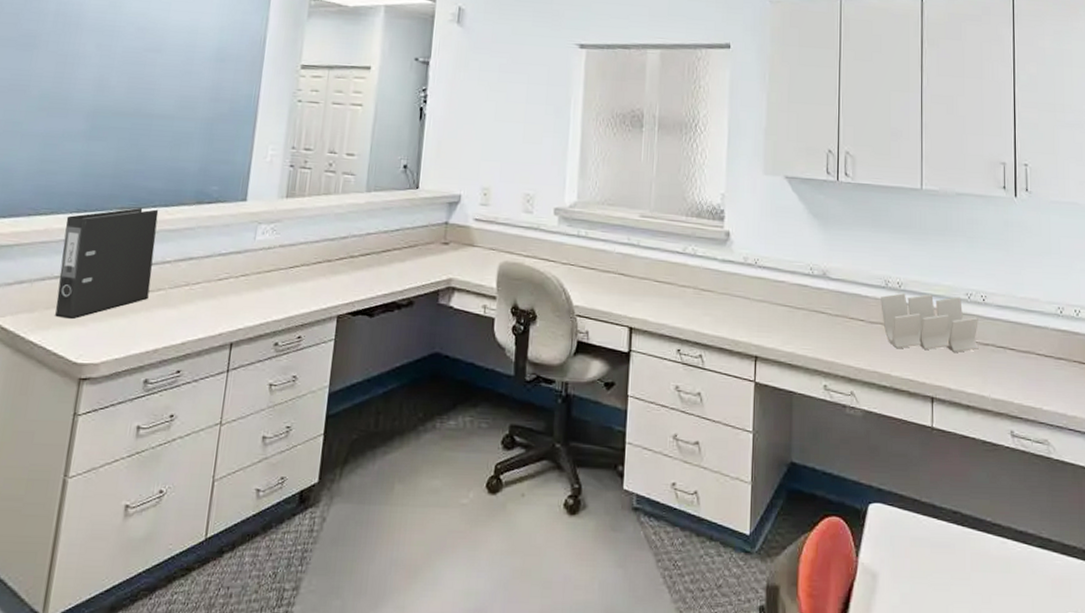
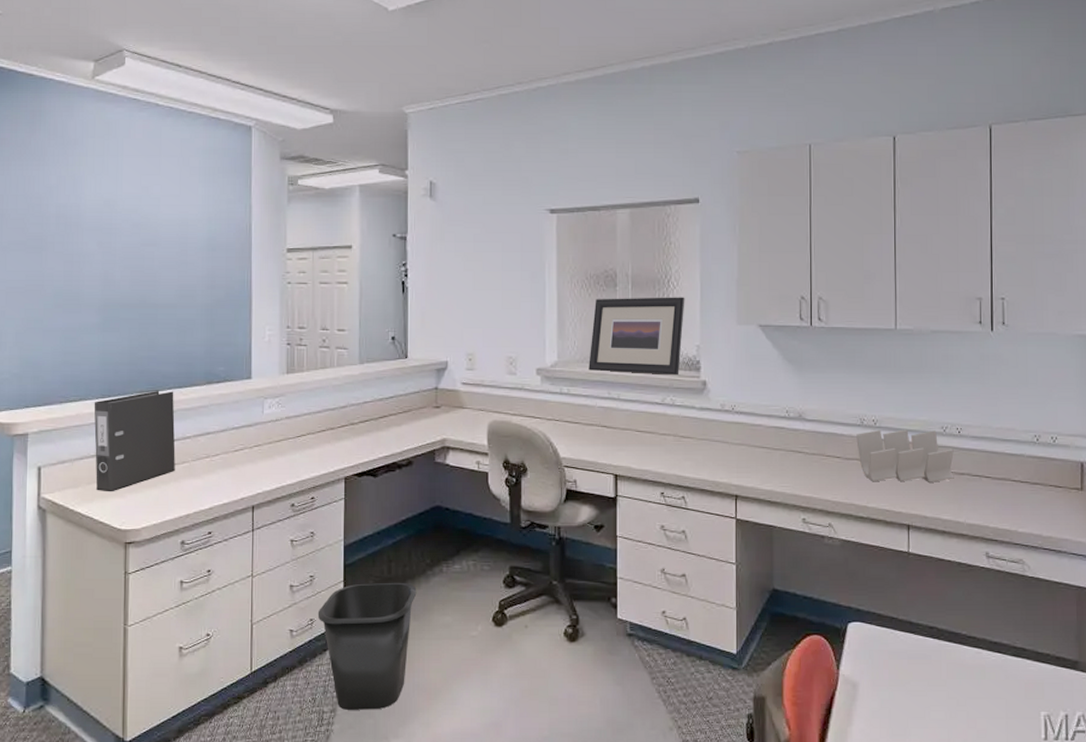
waste bin: none [290,437,405,589] -> present [317,582,417,710]
picture frame: none [609,139,712,224] -> present [589,297,685,376]

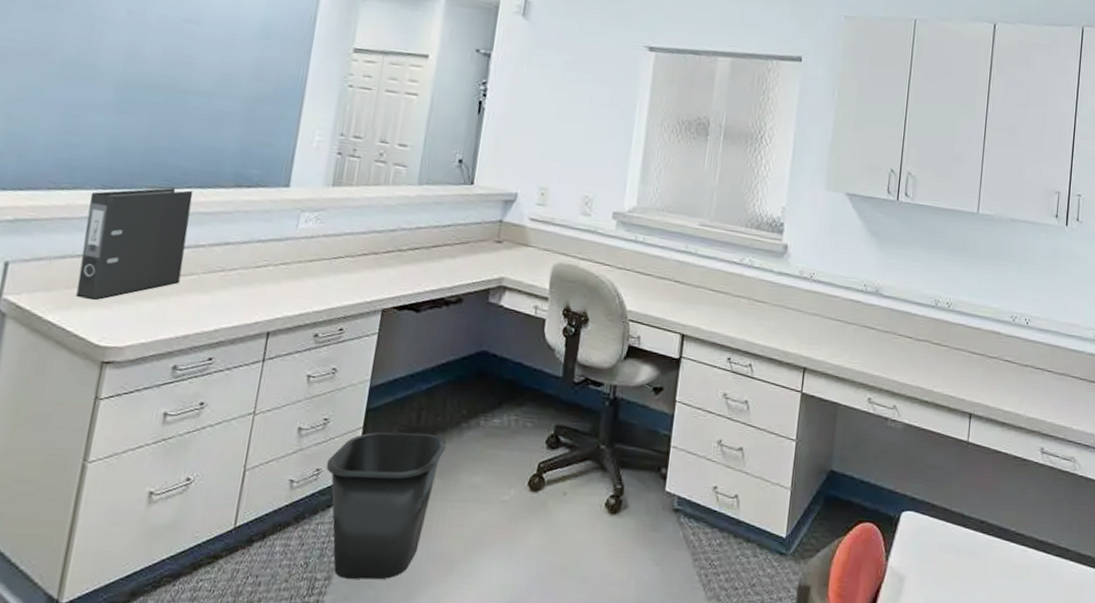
picture frame: present [589,297,685,376] -> none [668,146,776,236]
file organizer: present [856,429,954,482] -> none [929,312,1021,372]

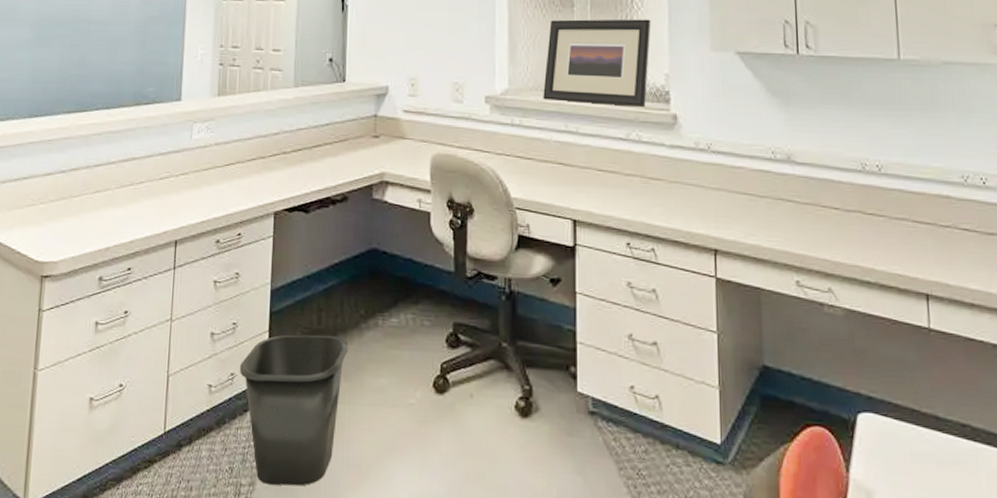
binder: present [76,187,194,301] -> none [16,110,102,220]
picture frame: none [668,146,776,236] -> present [543,19,651,108]

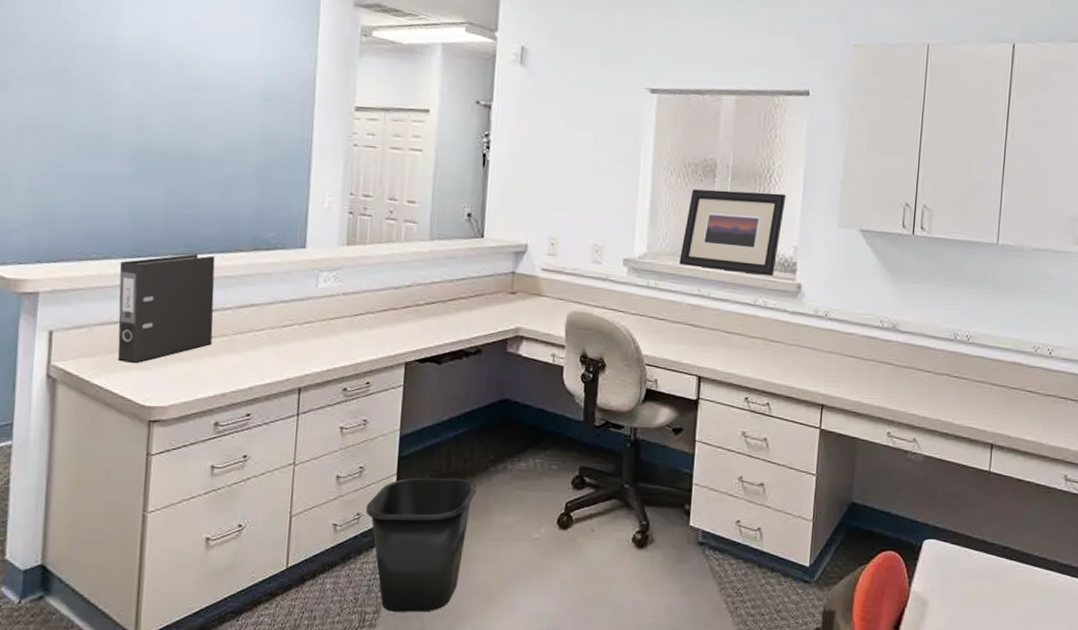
binder: none [16,110,102,220] -> present [117,253,215,364]

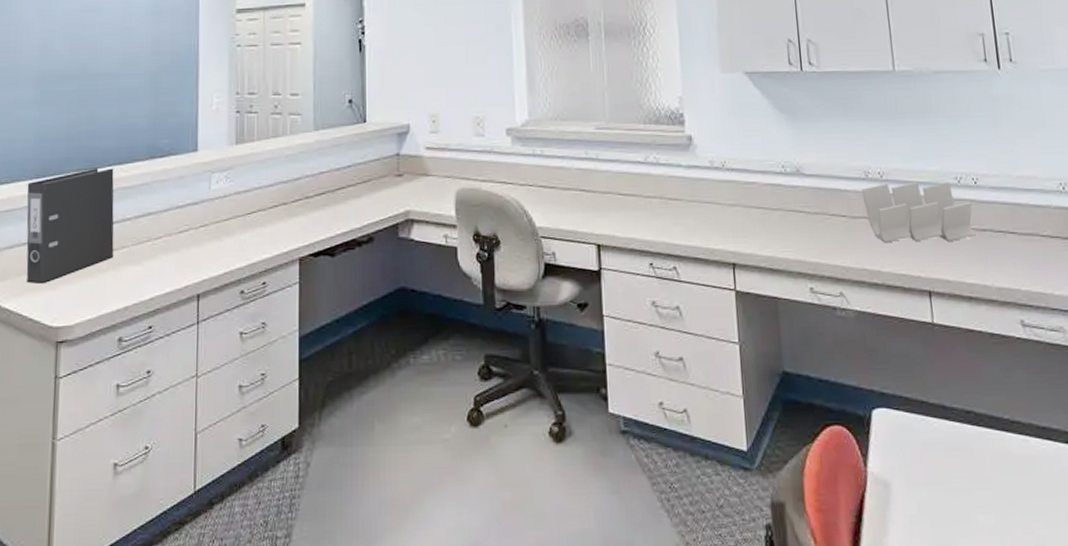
waste bin: present [365,477,477,612] -> none [270,378,381,534]
picture frame: present [679,189,787,277] -> none [562,45,664,131]
file organizer: none [948,345,1043,403] -> present [861,181,976,243]

